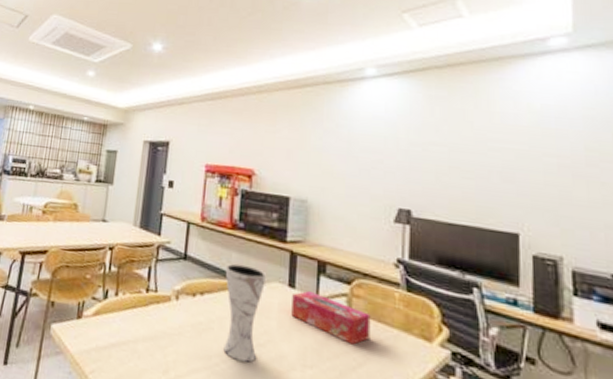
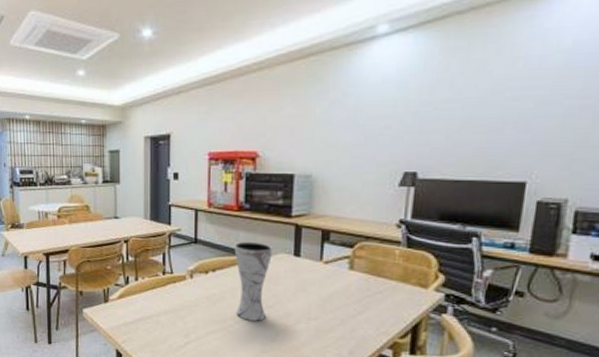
tissue box: present [291,290,371,345] -> none [297,257,371,298]

